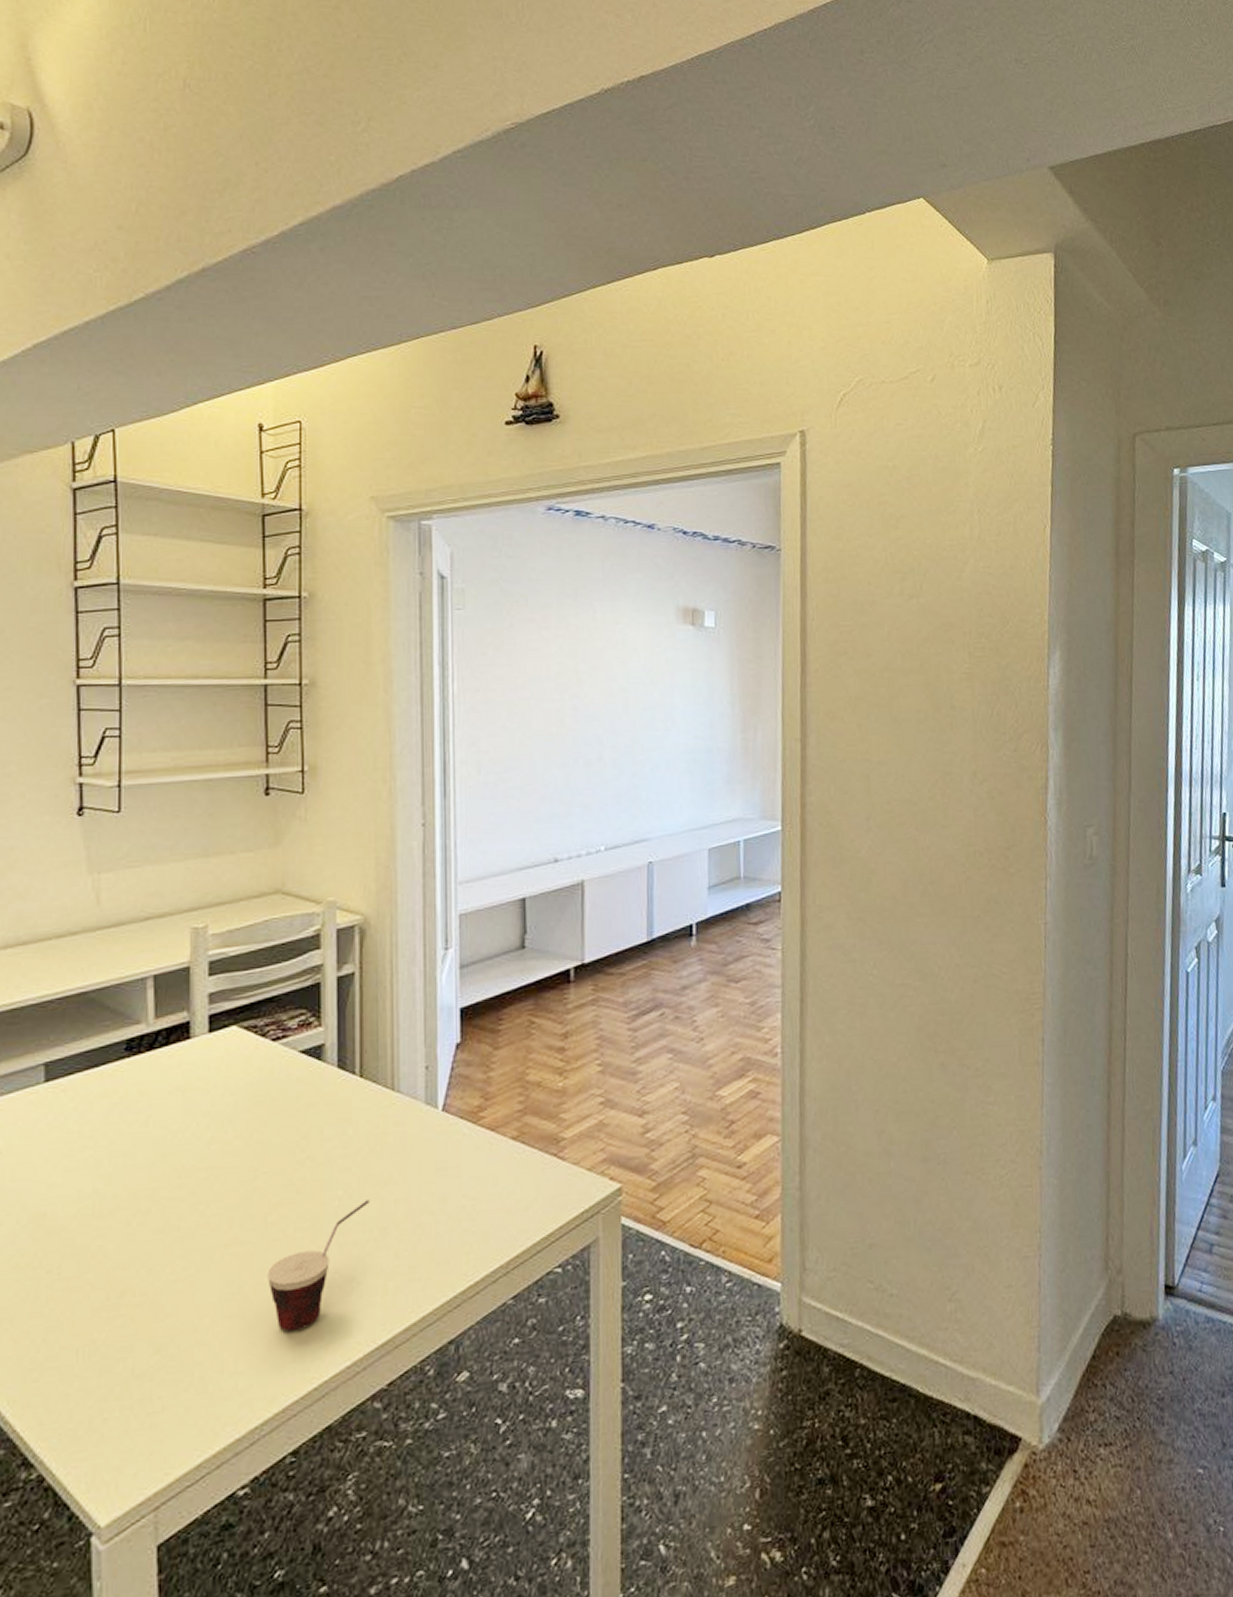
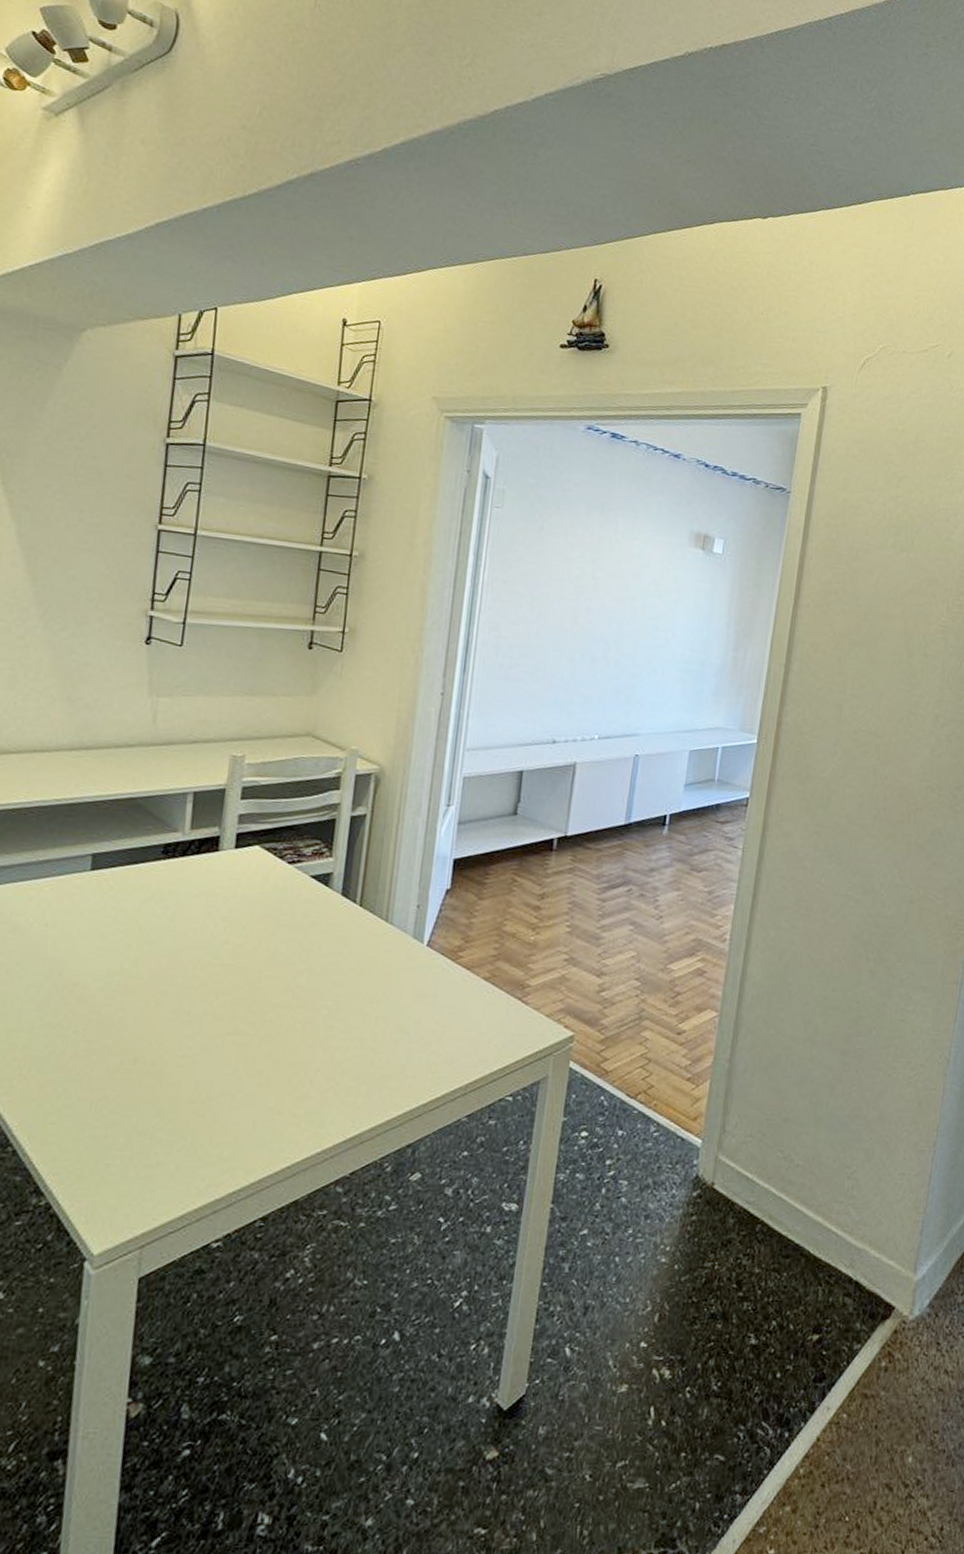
cup: present [268,1200,370,1332] -> none [259,1013,355,1116]

